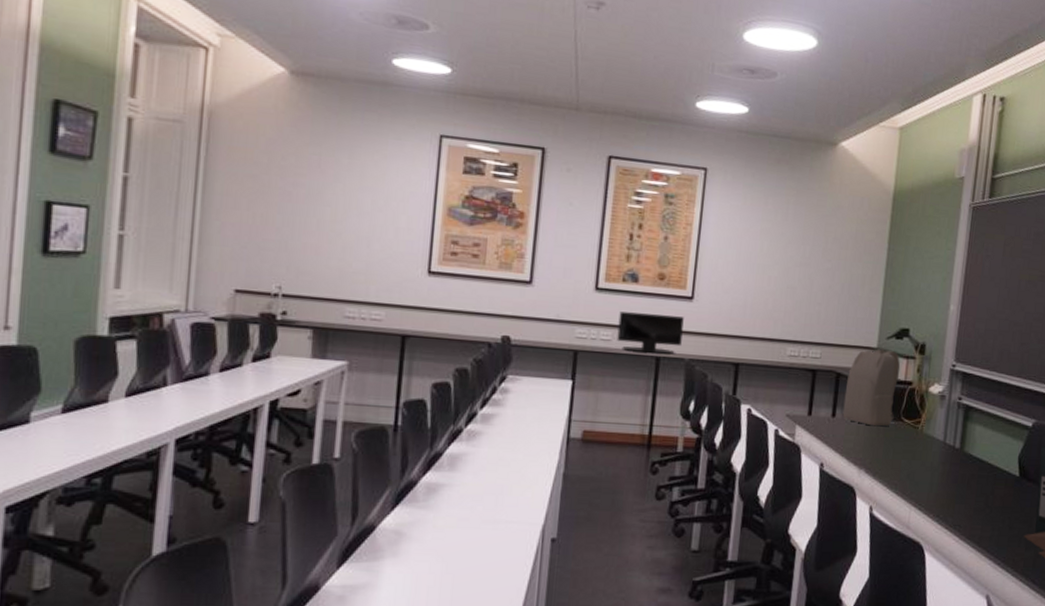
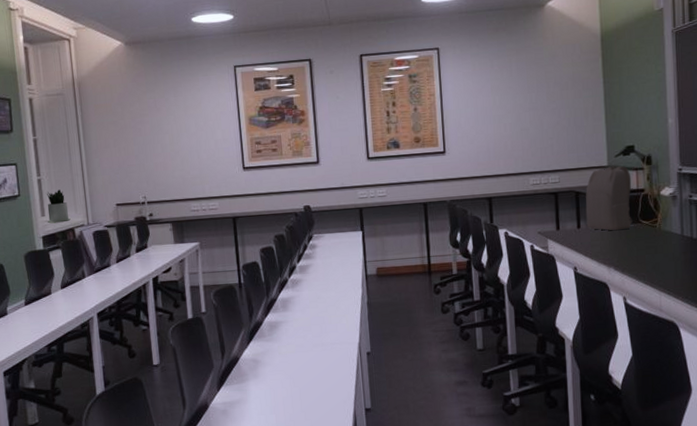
planter: none [123,254,160,303] -> present [46,189,71,224]
monitor: present [617,311,684,354] -> none [389,168,442,202]

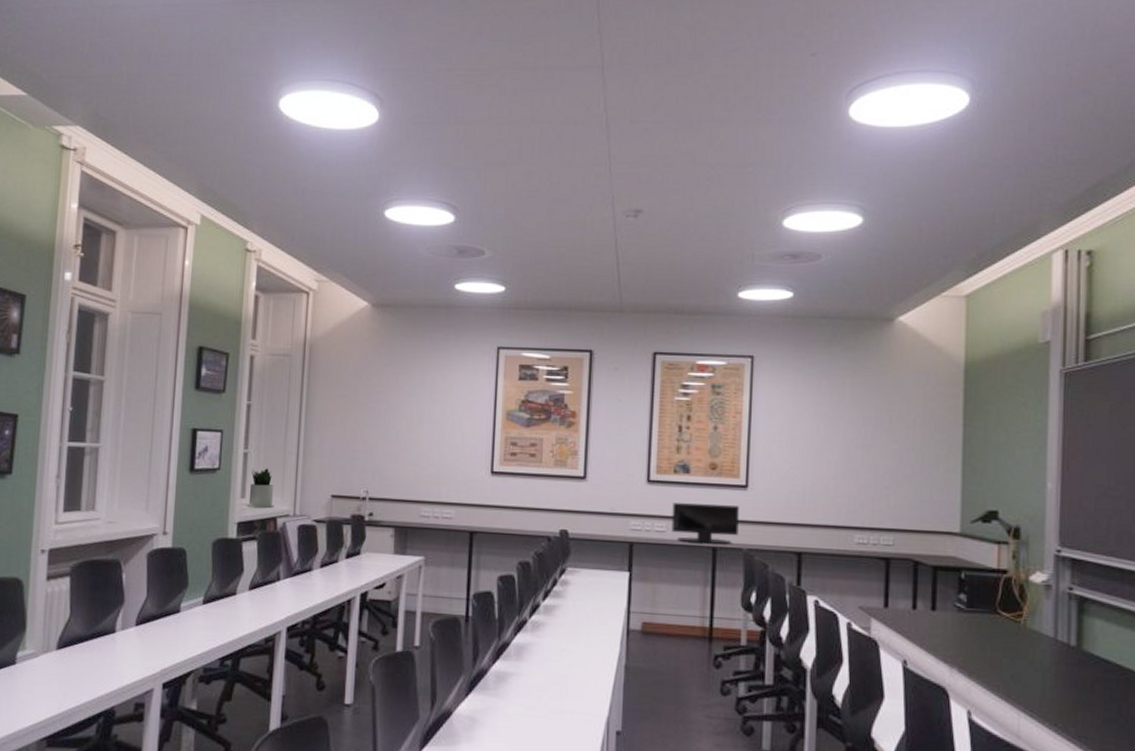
monitor: none [389,168,442,202] -> present [671,503,739,544]
backpack: present [585,165,640,231] -> none [925,532,997,620]

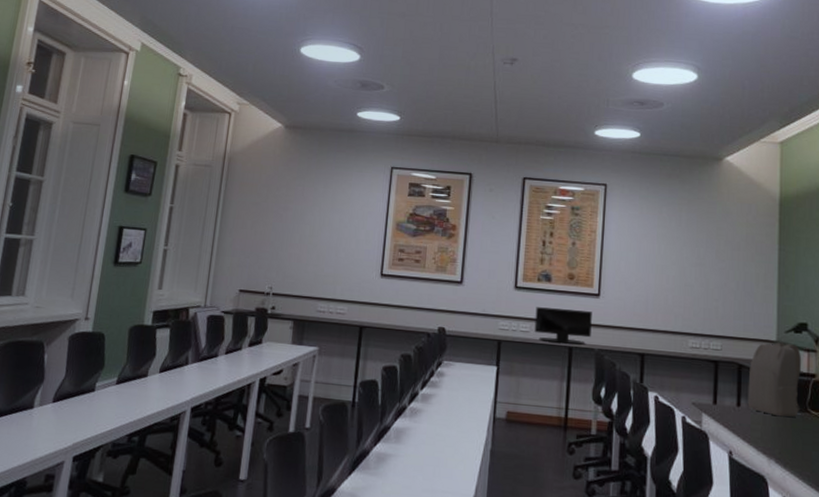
planter: present [247,468,275,509] -> none [163,264,189,300]
backpack: none [925,532,997,620] -> present [747,341,808,417]

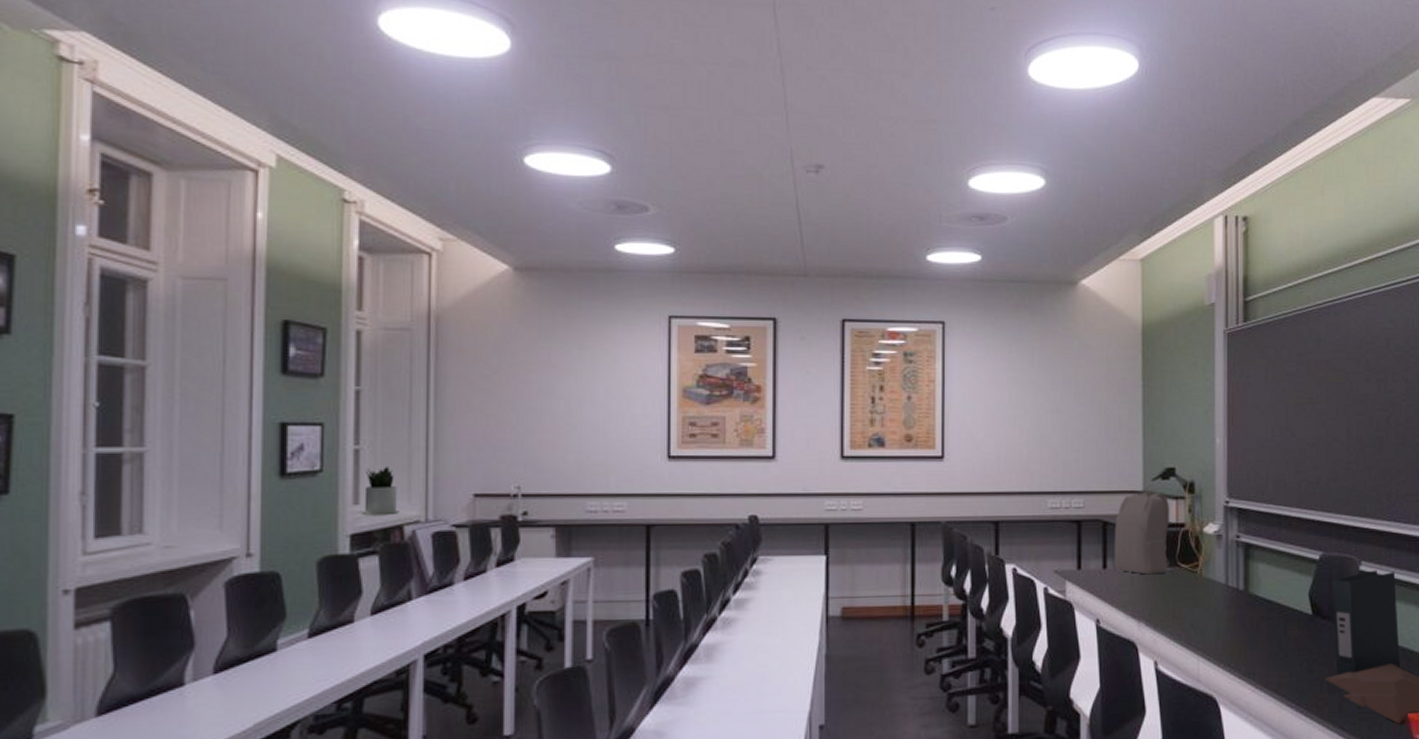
planter: none [163,264,189,300] -> present [362,467,400,516]
monitor: present [534,307,592,345] -> none [868,478,936,519]

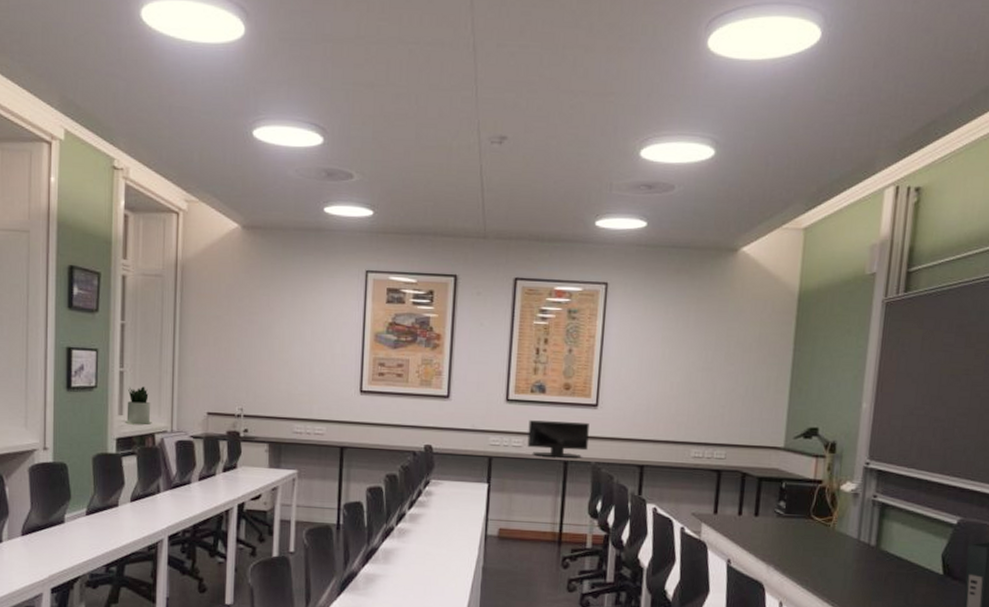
monitor: none [868,478,936,519] -> present [527,420,589,458]
backpack: present [1114,490,1177,575] -> none [749,447,811,524]

